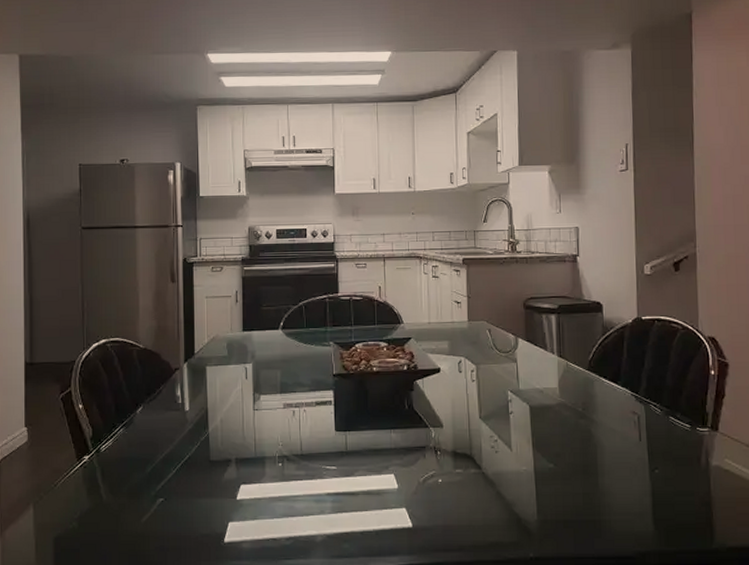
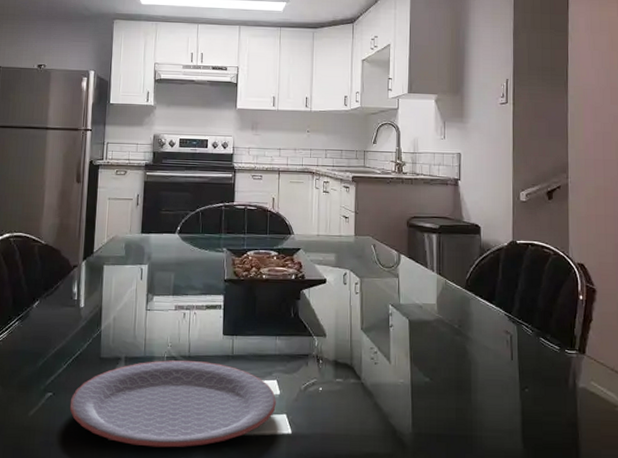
plate: none [182,459,395,547] -> present [69,360,276,448]

